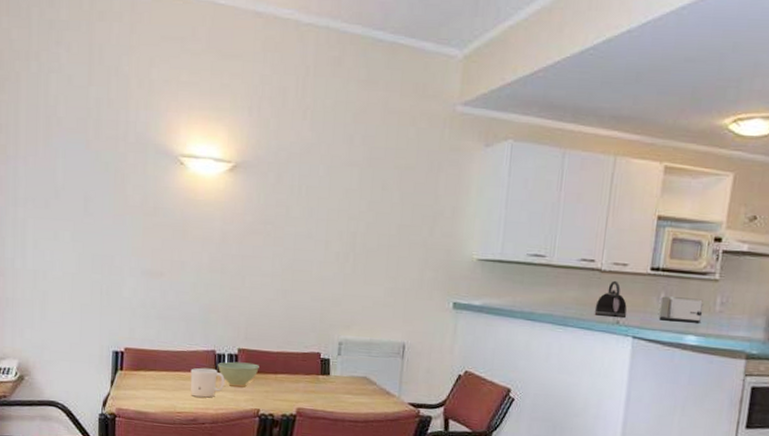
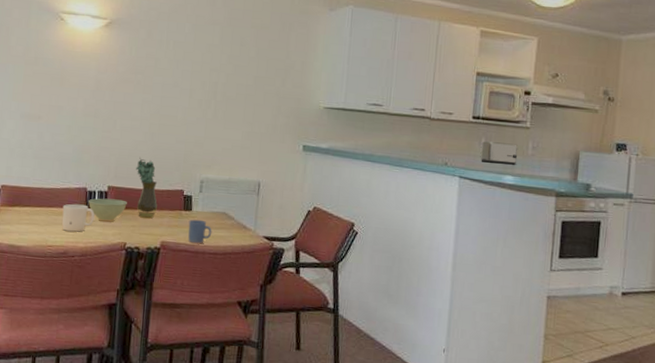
vase: none [268,316,292,385] -> present [136,157,158,220]
mug: none [326,384,352,411] -> present [188,219,212,244]
kettle: present [594,280,627,319] -> none [425,127,454,161]

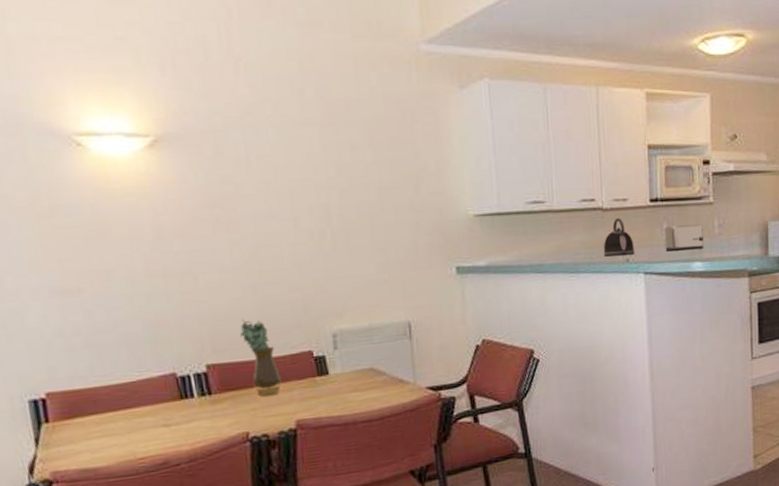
mug: present [61,203,95,232] -> none [147,395,197,435]
bowl: present [88,198,127,222] -> none [181,379,239,412]
mug: present [188,219,212,244] -> none [327,383,361,415]
kettle: none [425,127,454,161] -> present [603,217,635,258]

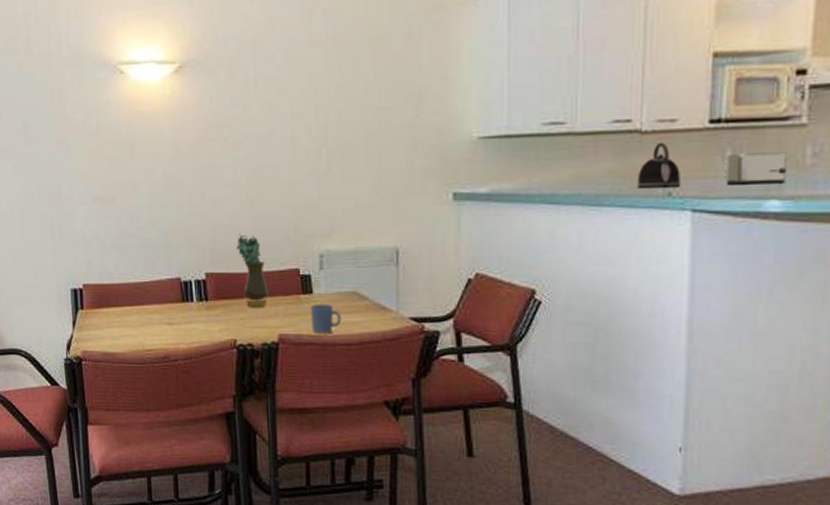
mug: none [327,383,361,415] -> present [310,303,342,334]

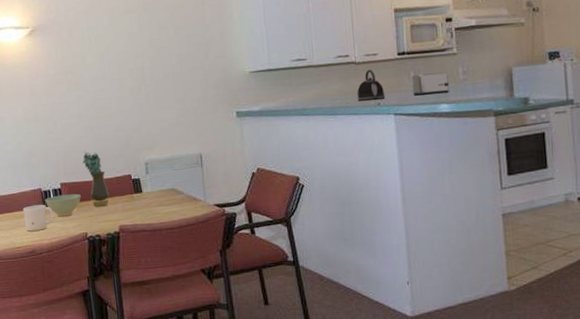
mug: none [156,298,195,331] -> present [23,204,54,232]
bowl: none [184,288,231,316] -> present [44,194,81,217]
mug: present [310,303,342,334] -> none [141,199,165,223]

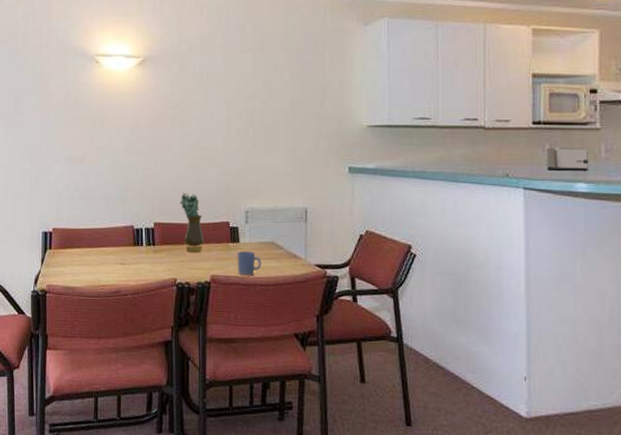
mug: present [23,204,54,232] -> none [112,242,143,270]
bowl: present [44,194,81,217] -> none [136,235,174,259]
mug: none [141,199,165,223] -> present [237,251,262,276]
kettle: present [357,69,386,102] -> none [483,136,515,171]

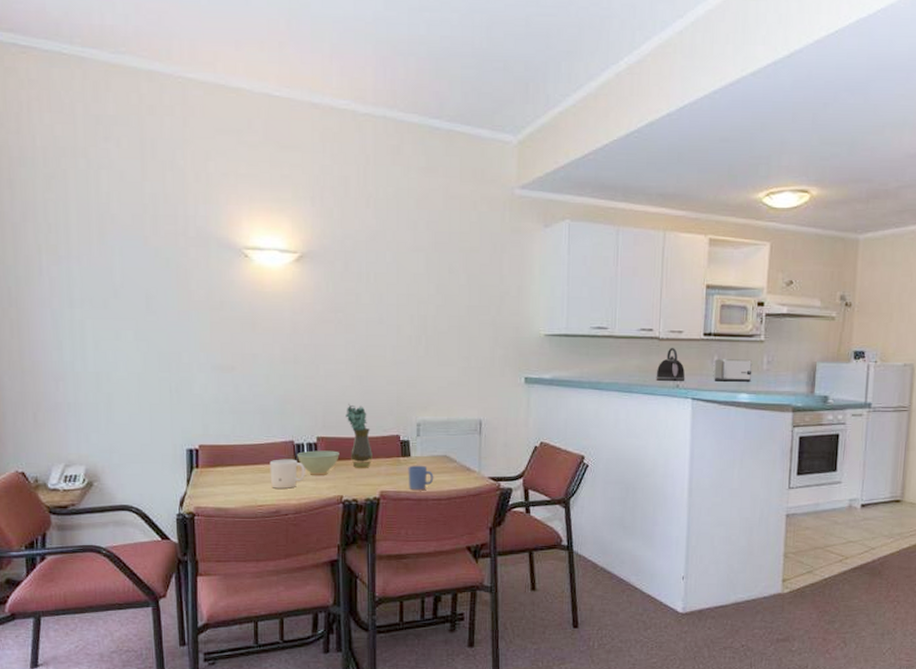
mug: none [112,242,143,270] -> present [270,459,305,489]
bowl: none [136,235,174,259] -> present [296,450,339,475]
kettle: none [483,136,515,171] -> present [656,347,685,382]

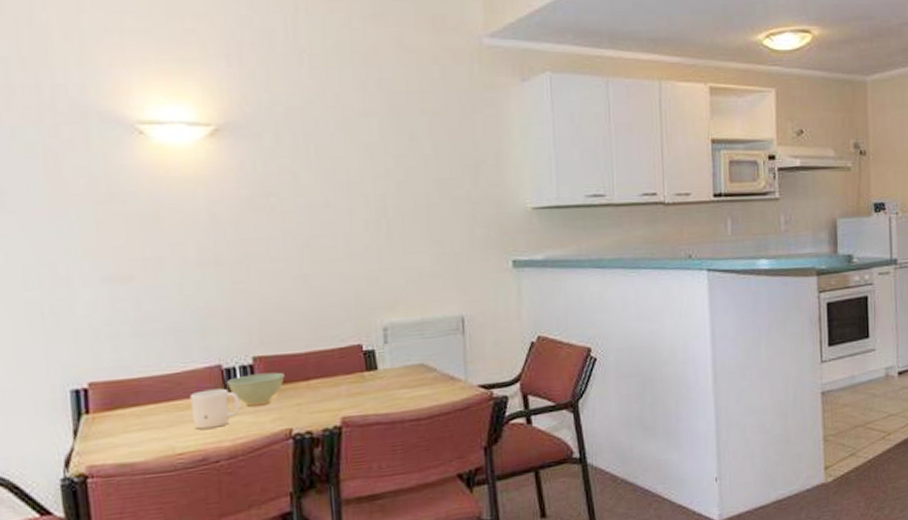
vase: present [346,403,372,469] -> none [289,310,329,393]
mug: present [408,465,434,491] -> none [375,379,410,413]
kettle: present [656,347,685,382] -> none [665,212,698,254]
toaster: present [714,359,753,383] -> none [728,220,770,249]

